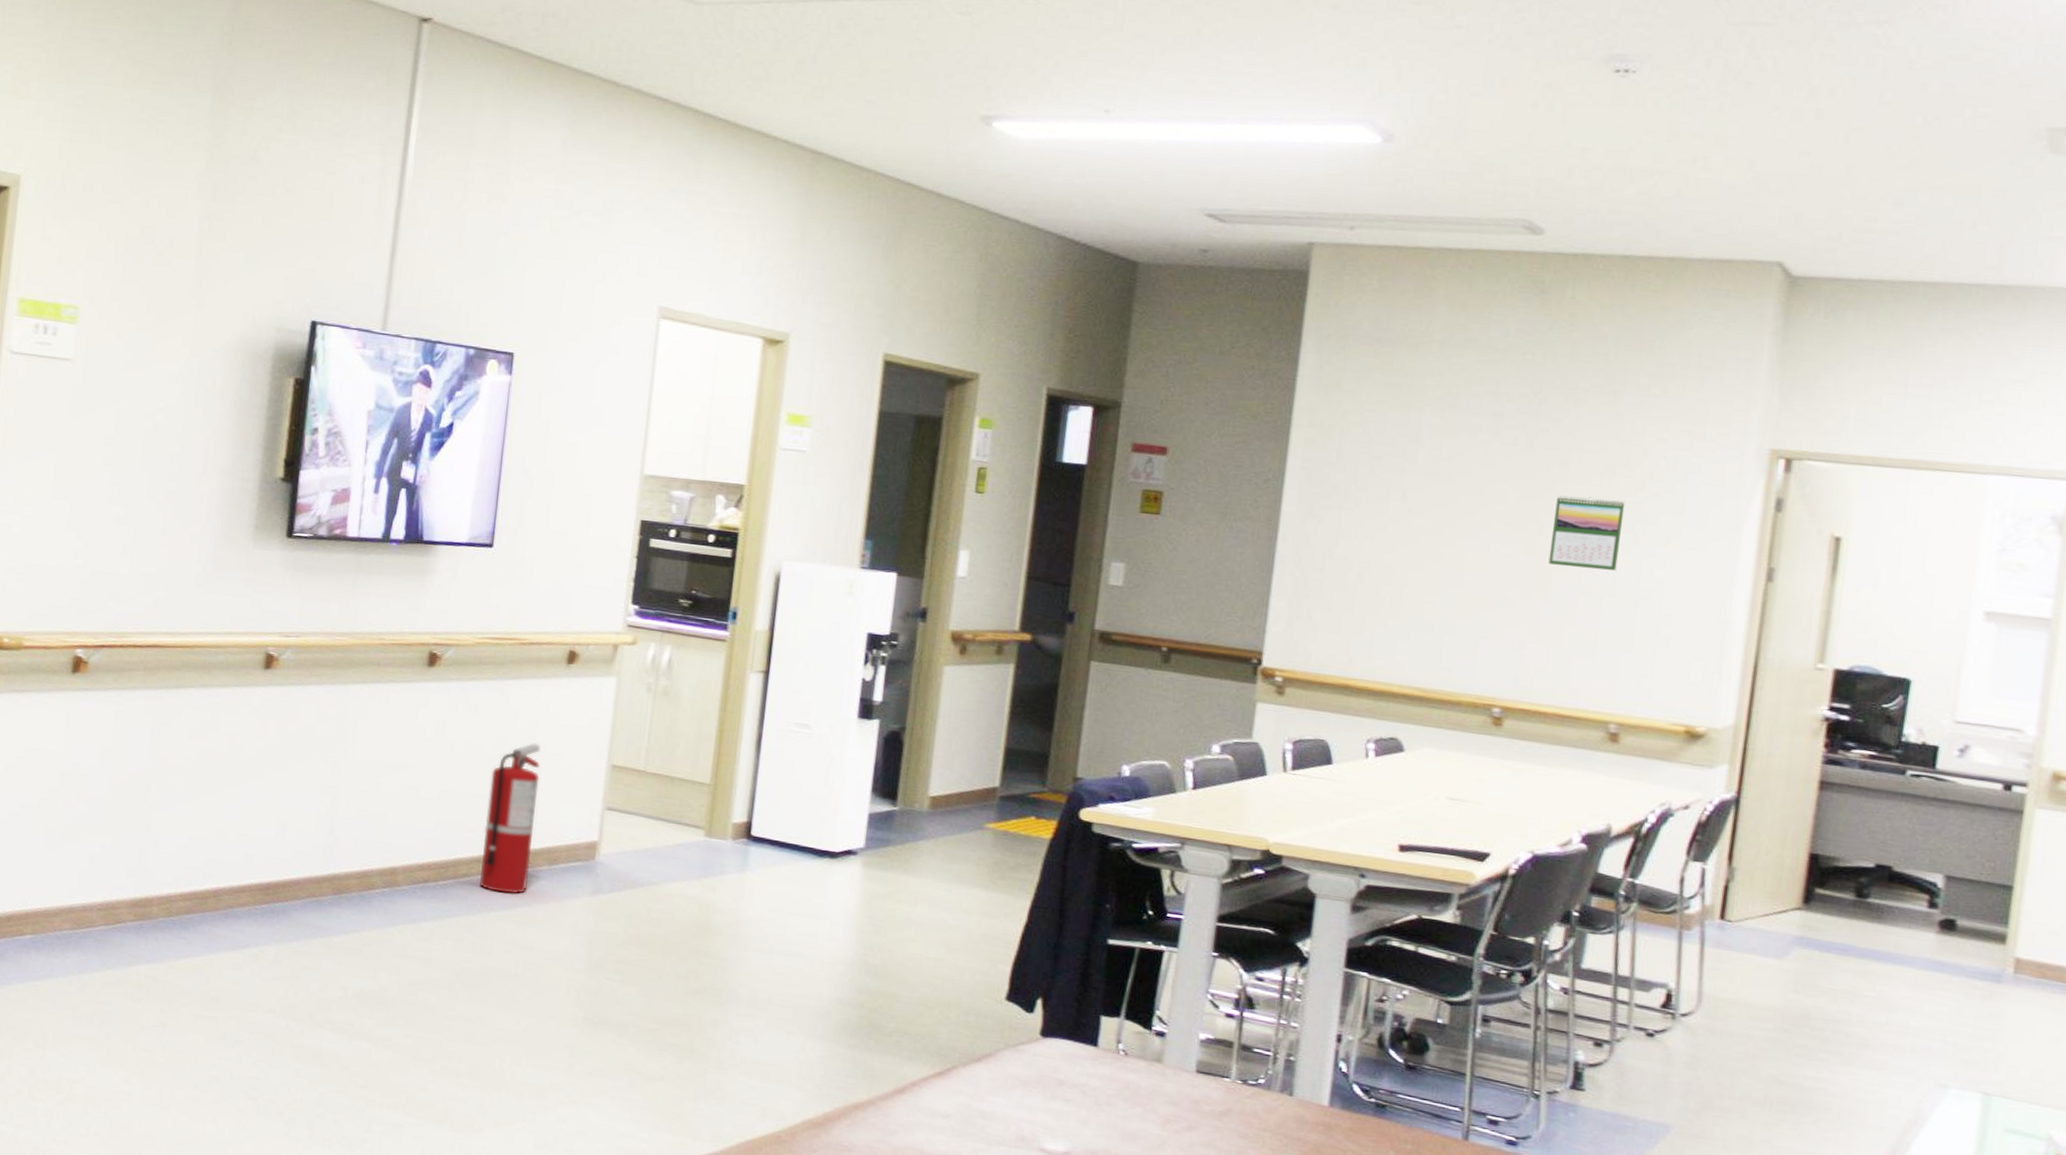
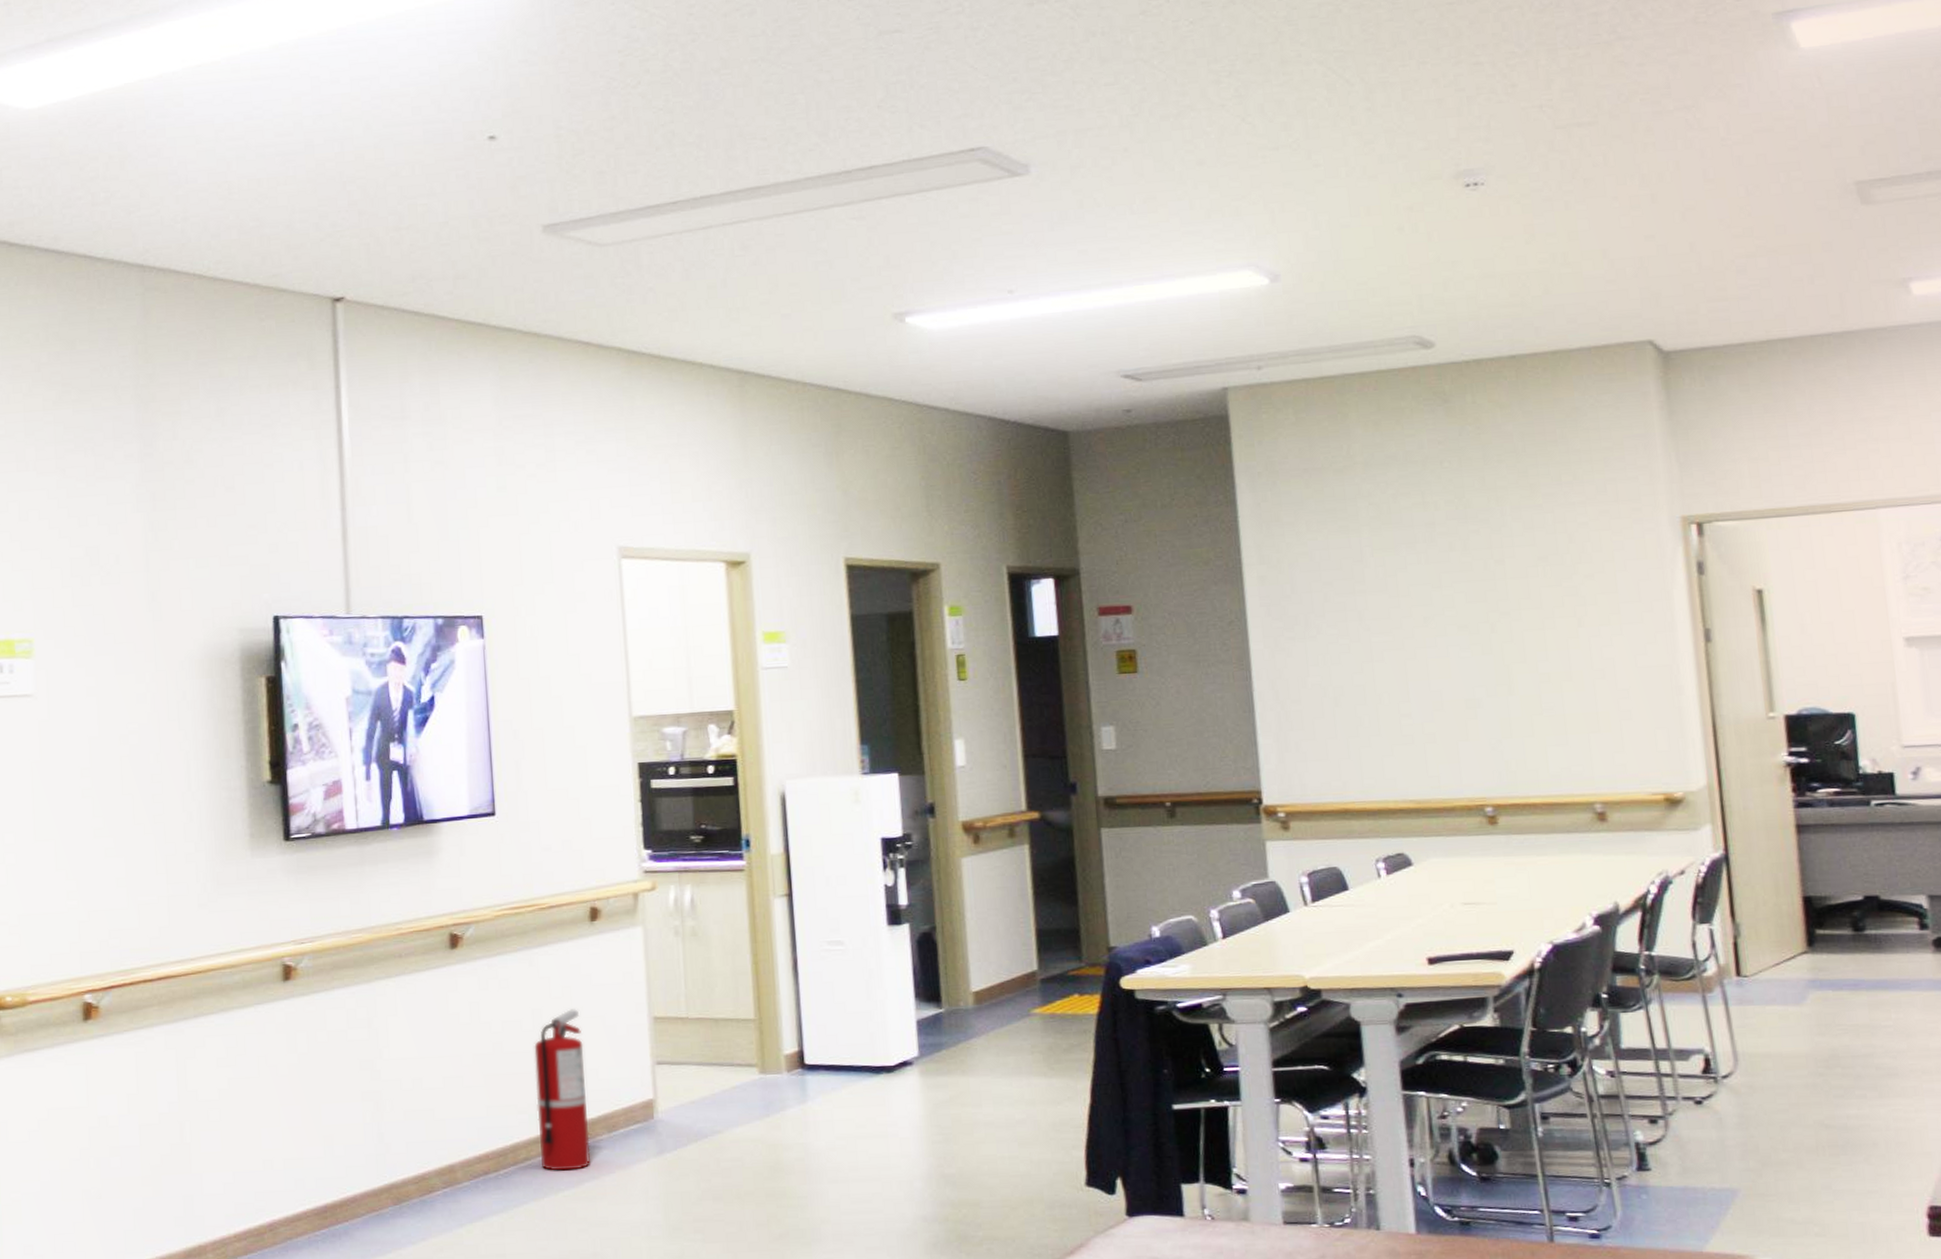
calendar: present [1548,495,1625,572] -> none [1500,588,1569,659]

